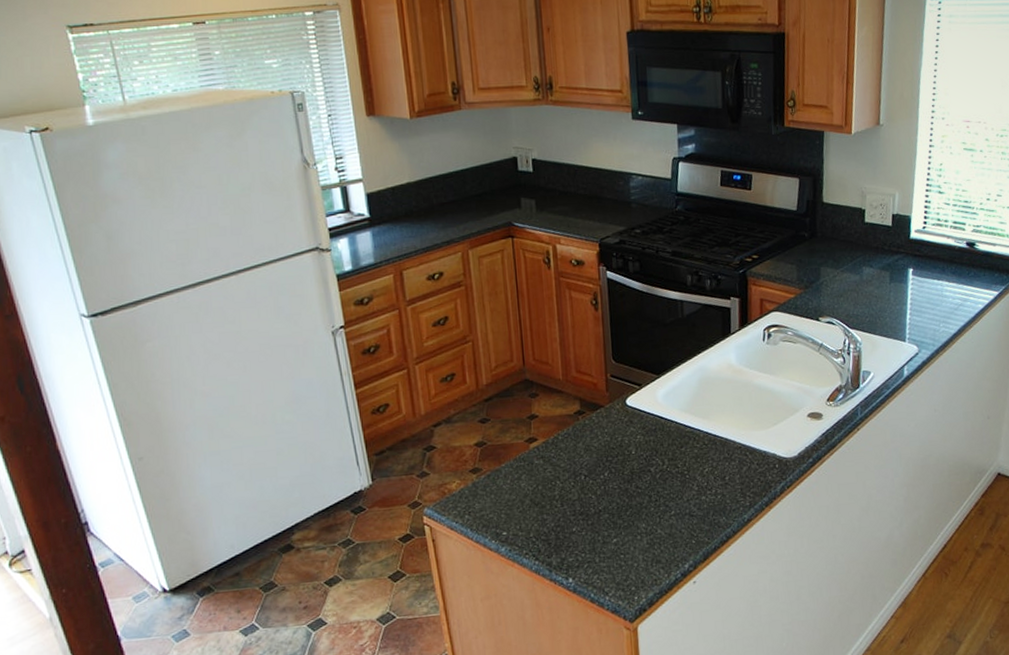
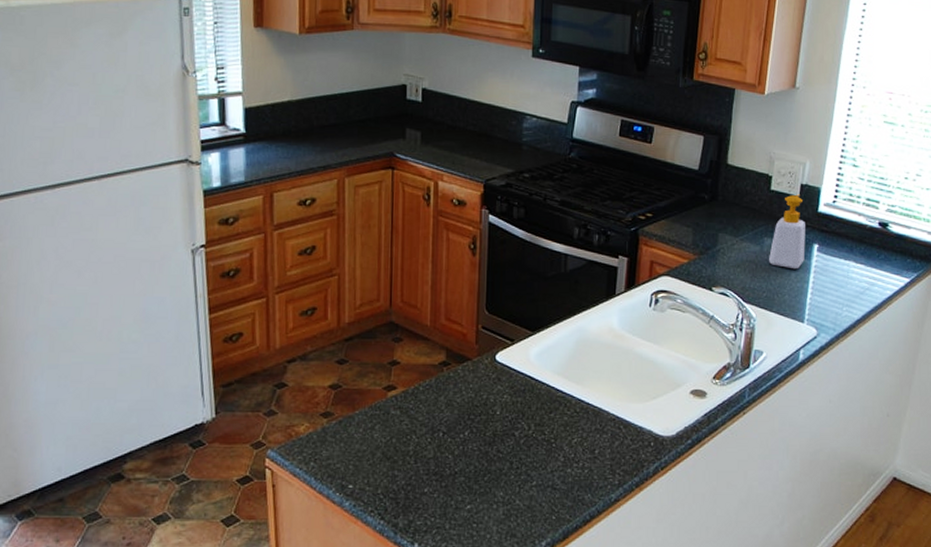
soap bottle: none [868,224,902,294] -> present [769,194,806,270]

